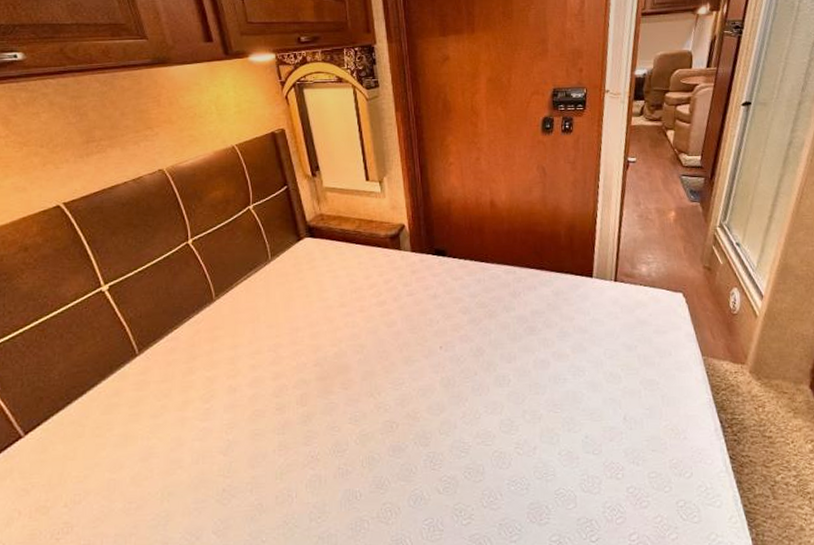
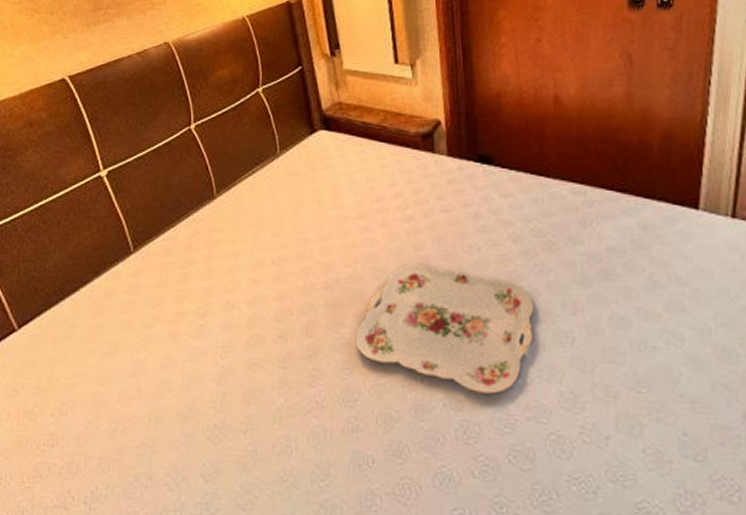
serving tray: none [341,337,480,431] -> present [354,262,533,395]

